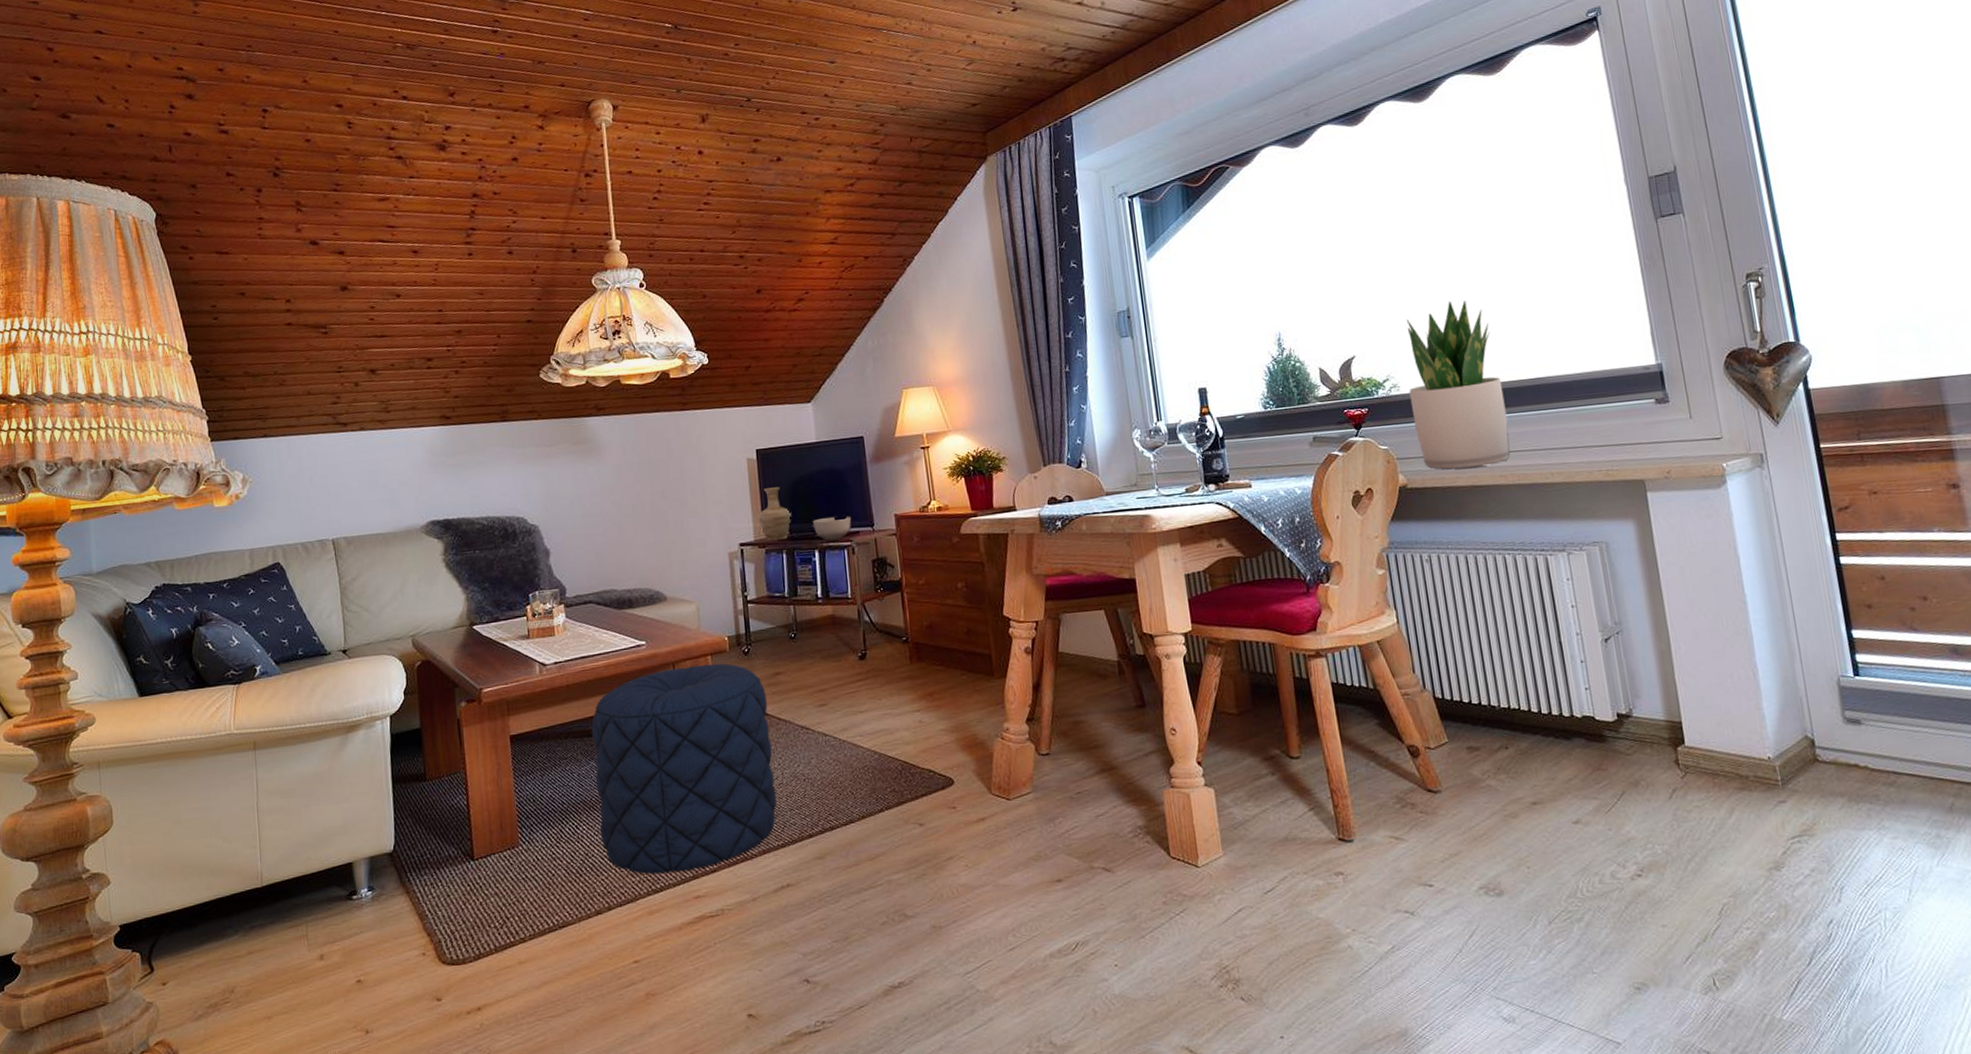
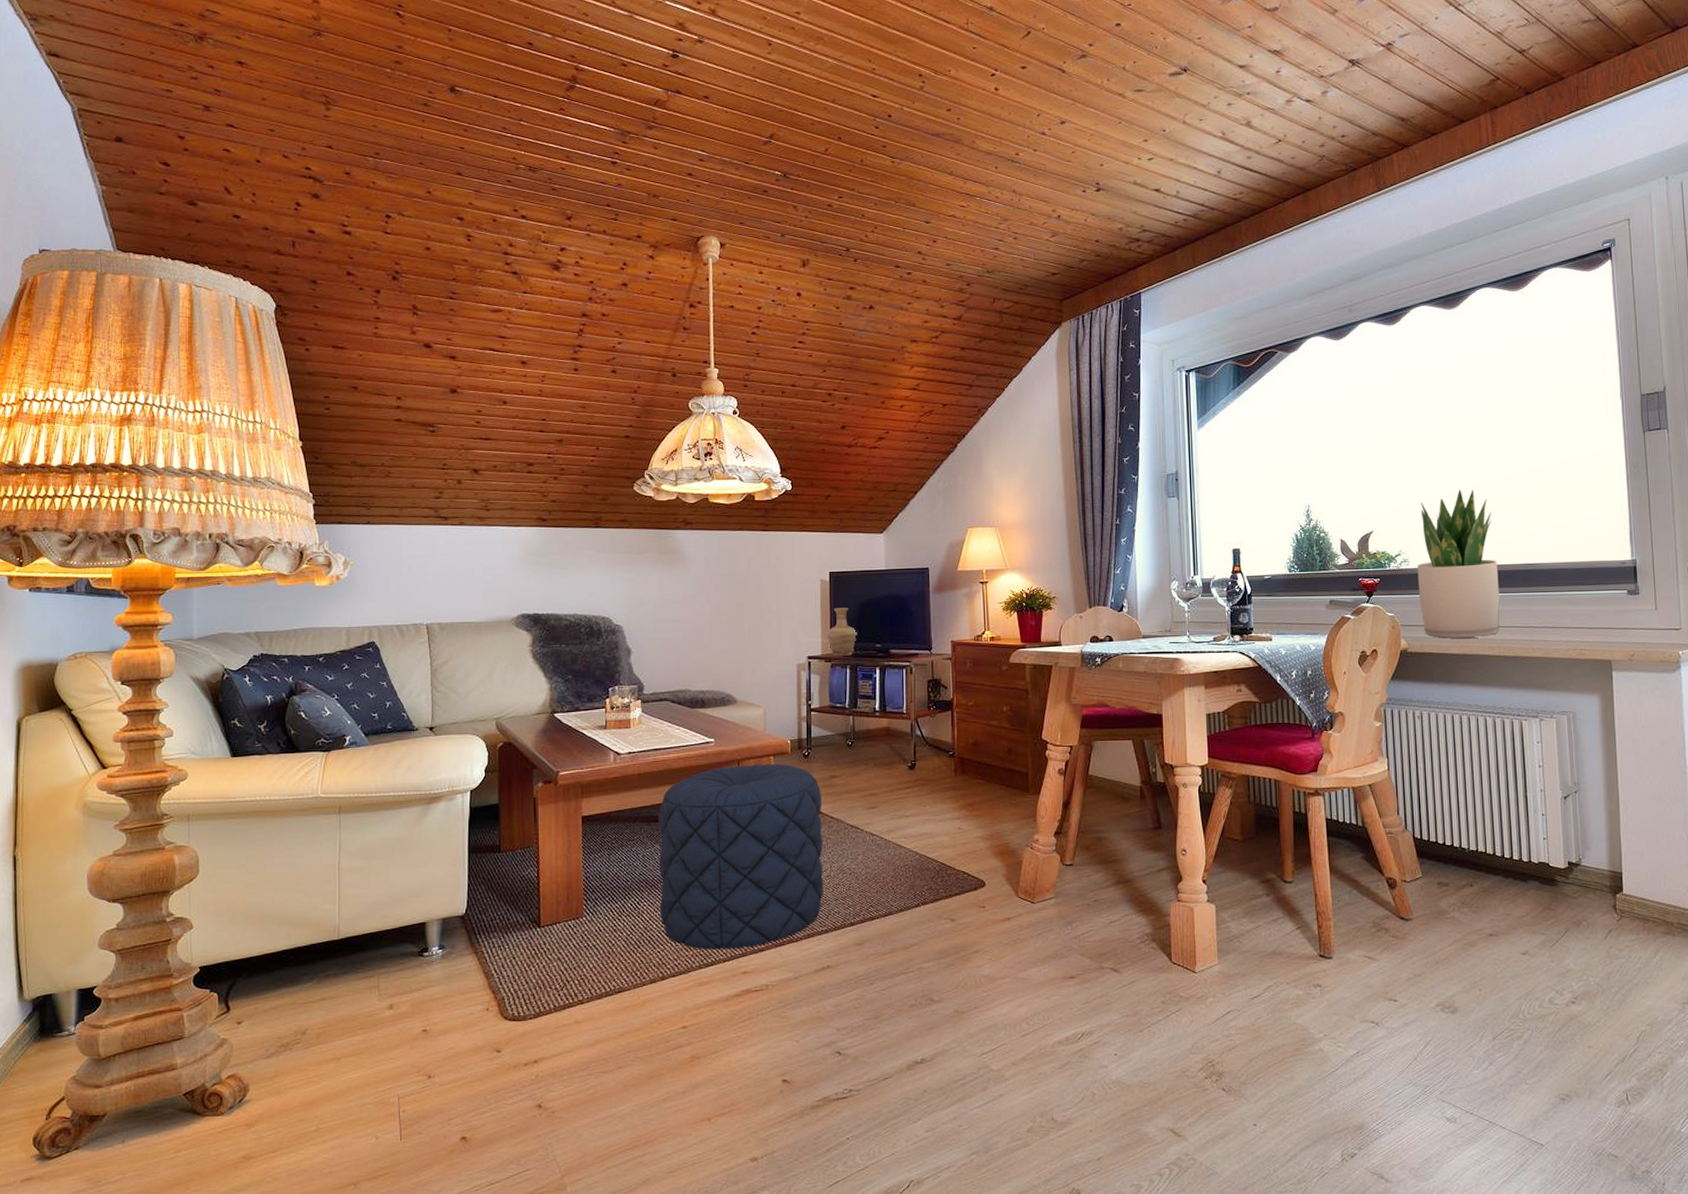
bowl: present [812,516,852,541] -> none [876,638,912,661]

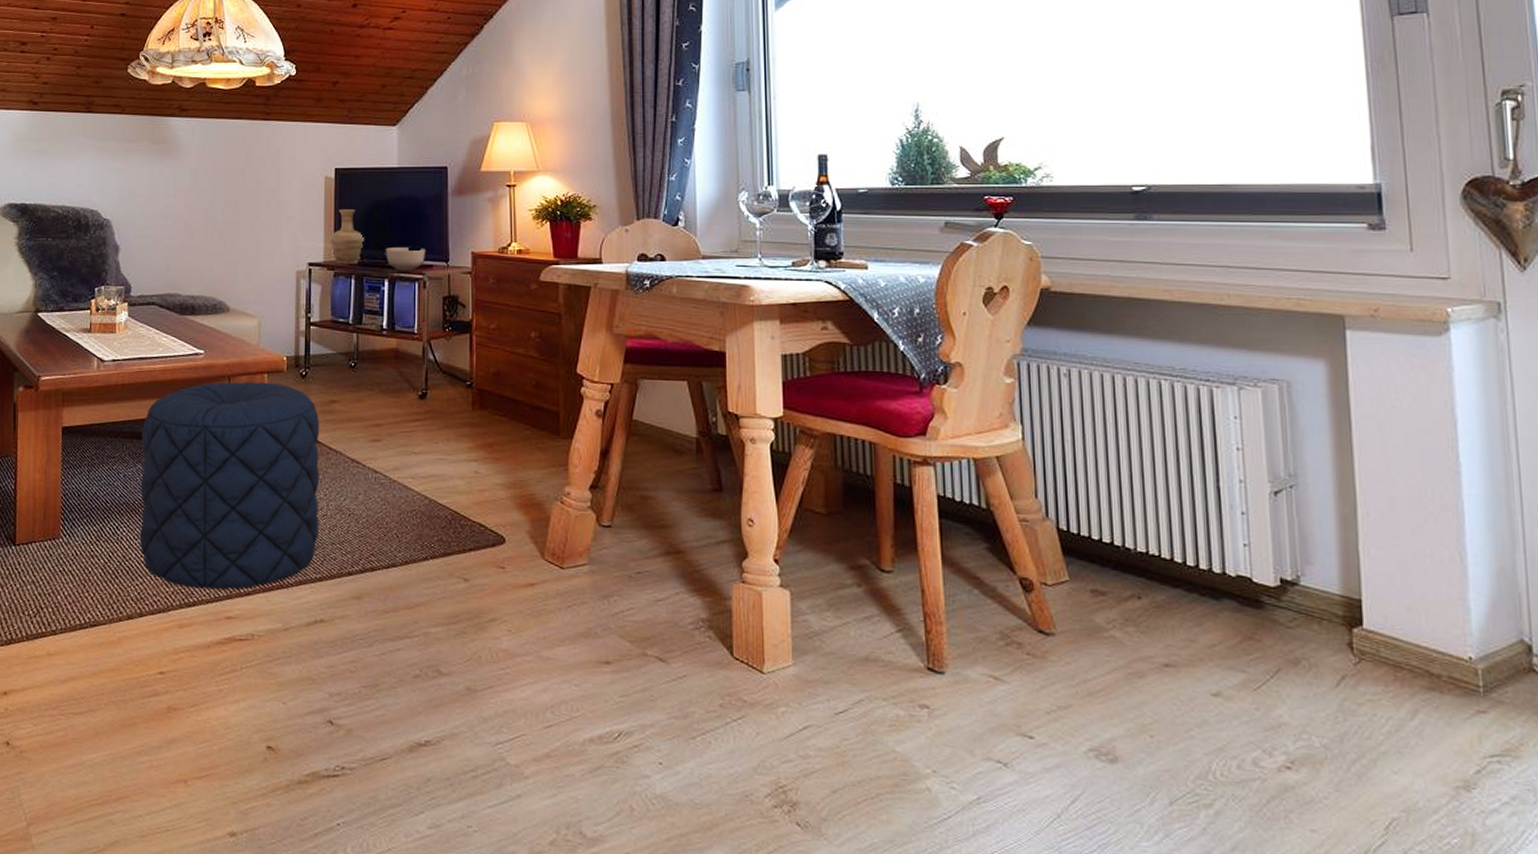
bowl: none [876,638,912,661] -> present [385,246,426,272]
planter: present [1417,489,1500,638] -> none [1064,87,1181,277]

